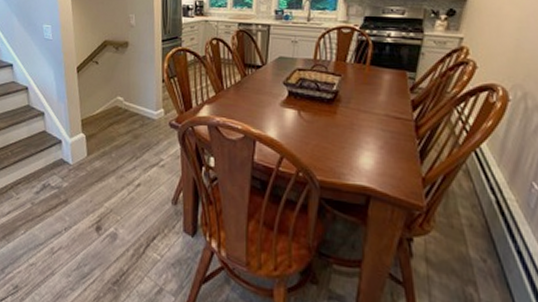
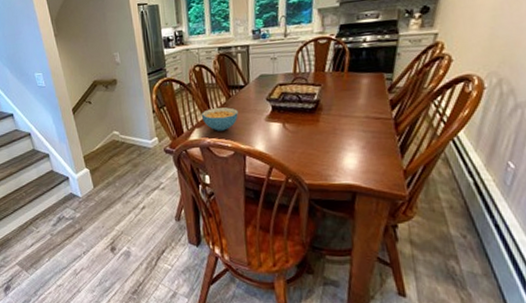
cereal bowl: none [214,86,252,111] -> present [202,107,238,131]

